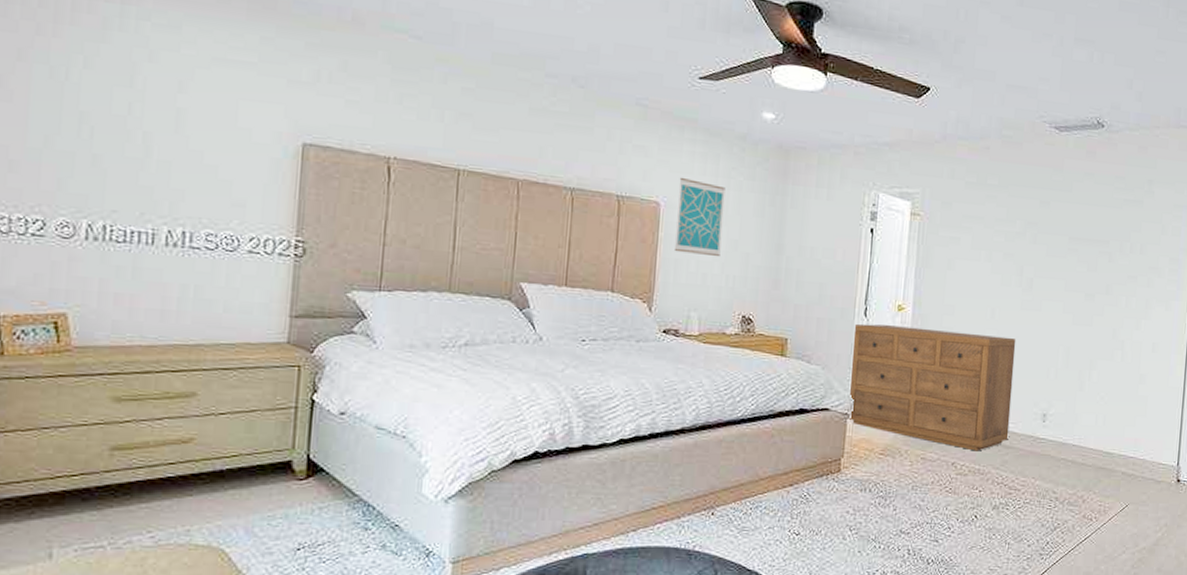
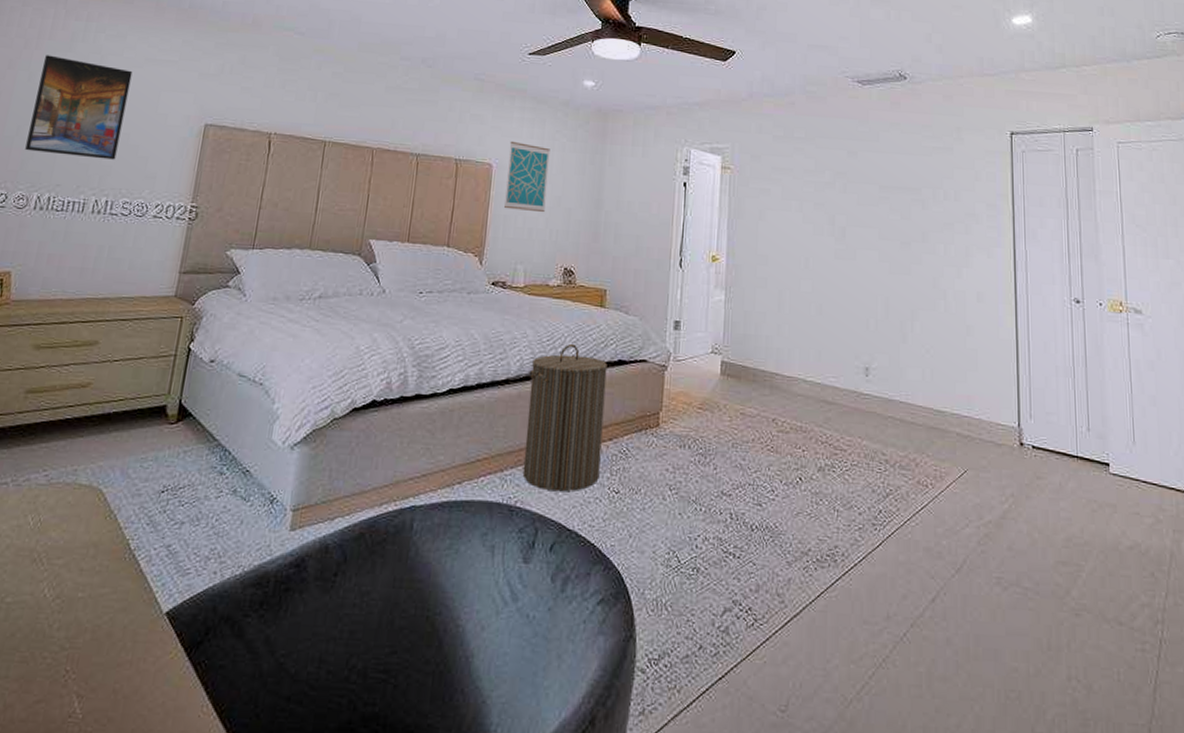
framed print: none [60,45,197,183] -> present [25,55,133,160]
laundry hamper: none [700,392,788,536] -> present [522,343,607,492]
dresser: present [847,323,1016,451] -> none [664,274,832,407]

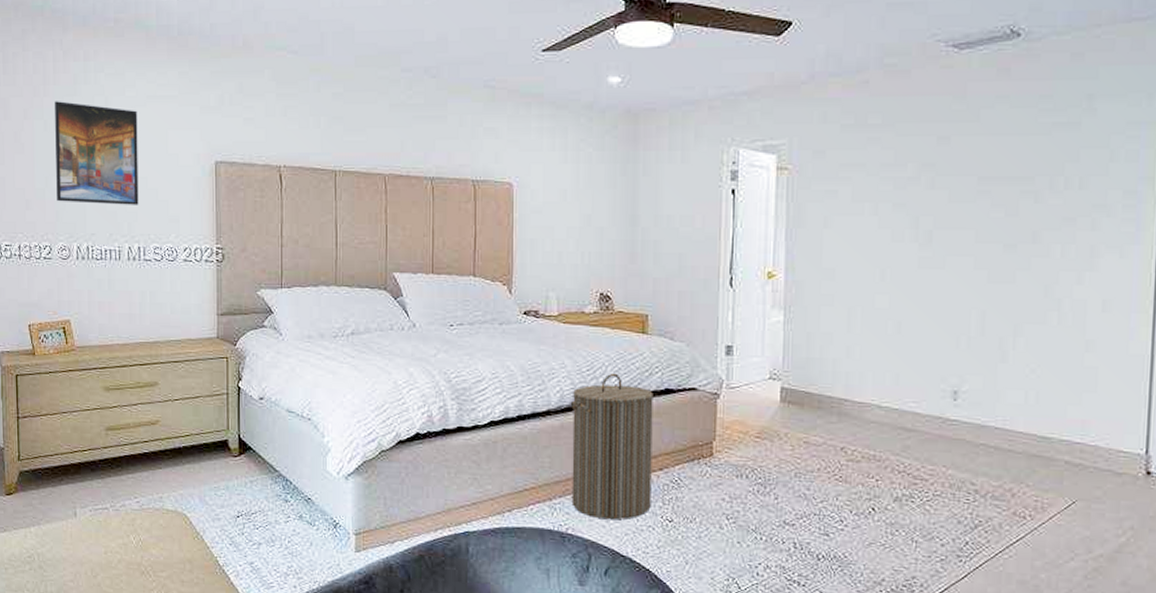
wall art: present [503,141,550,213] -> none [528,155,575,234]

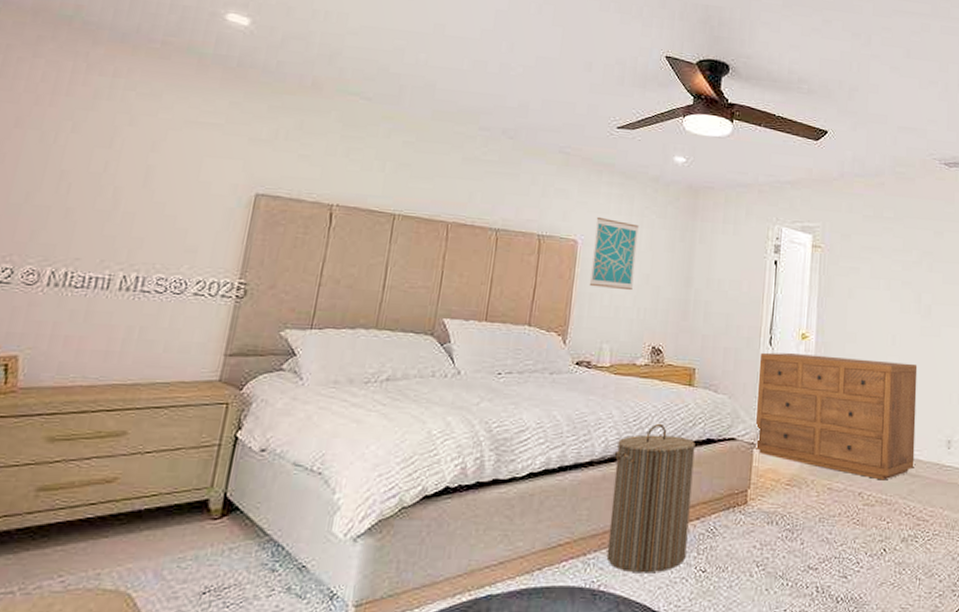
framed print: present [55,101,139,205] -> none [35,113,169,232]
wall art: none [528,155,575,234] -> present [589,216,639,291]
dresser: none [717,295,914,435] -> present [753,352,918,480]

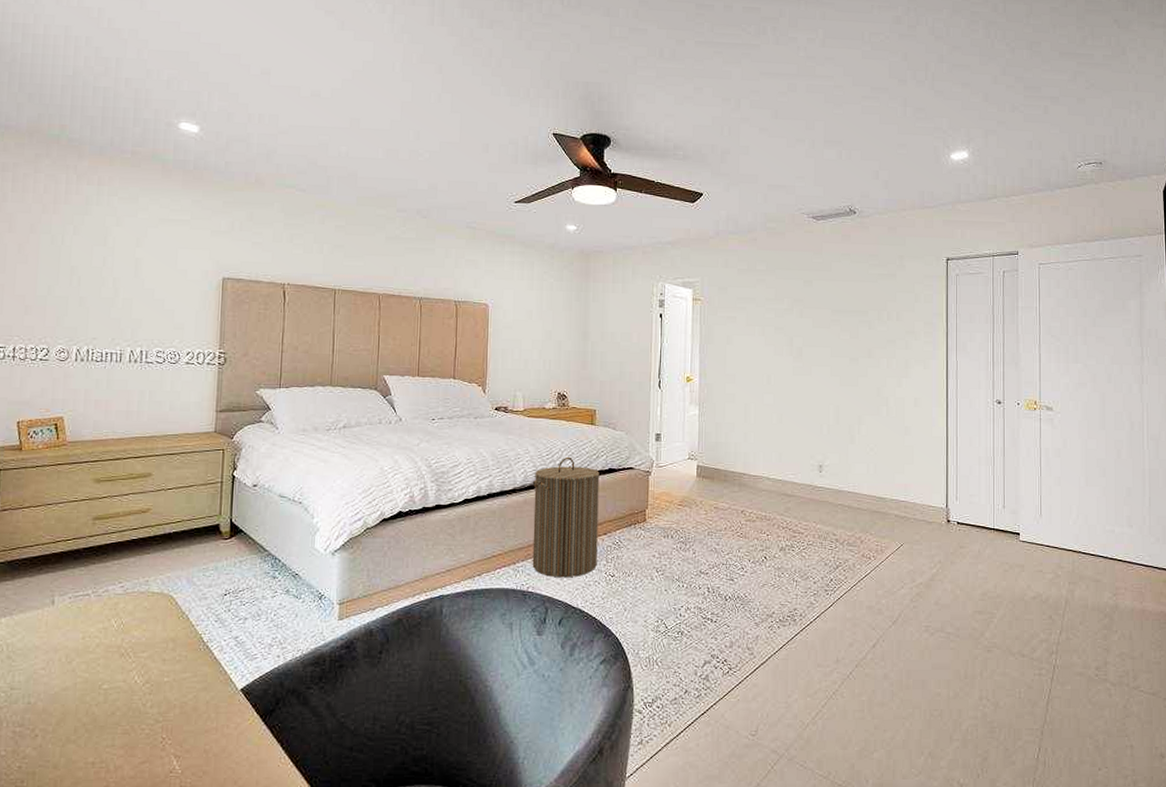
wall art: present [589,216,639,291] -> none [501,282,540,346]
dresser: present [753,352,918,480] -> none [649,394,791,500]

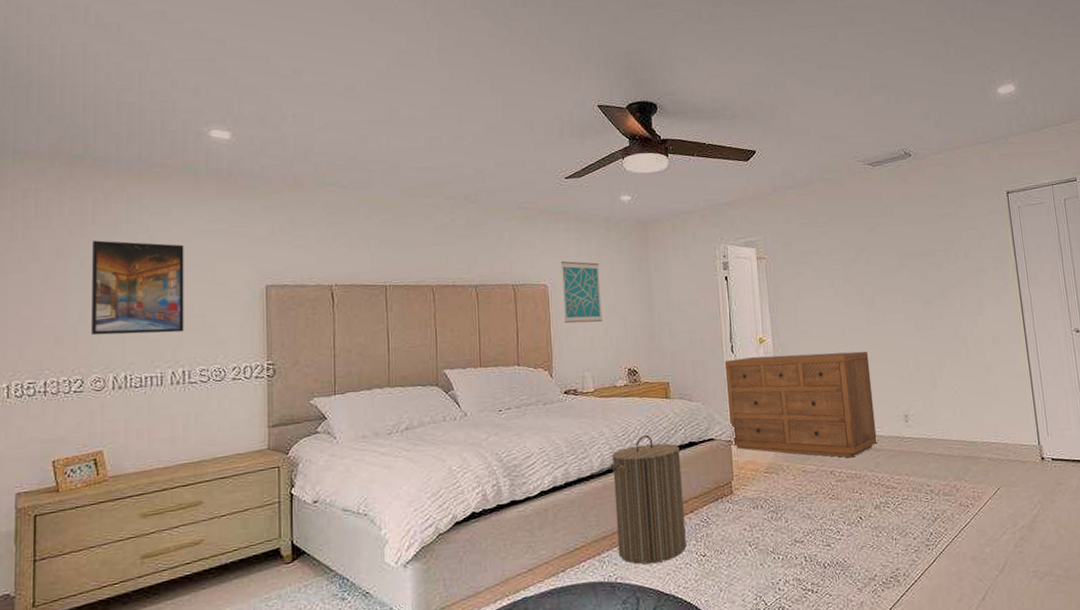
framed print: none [59,219,149,314] -> present [91,240,184,336]
wall art: none [501,282,540,346] -> present [560,260,602,324]
dresser: none [649,394,791,500] -> present [724,351,878,458]

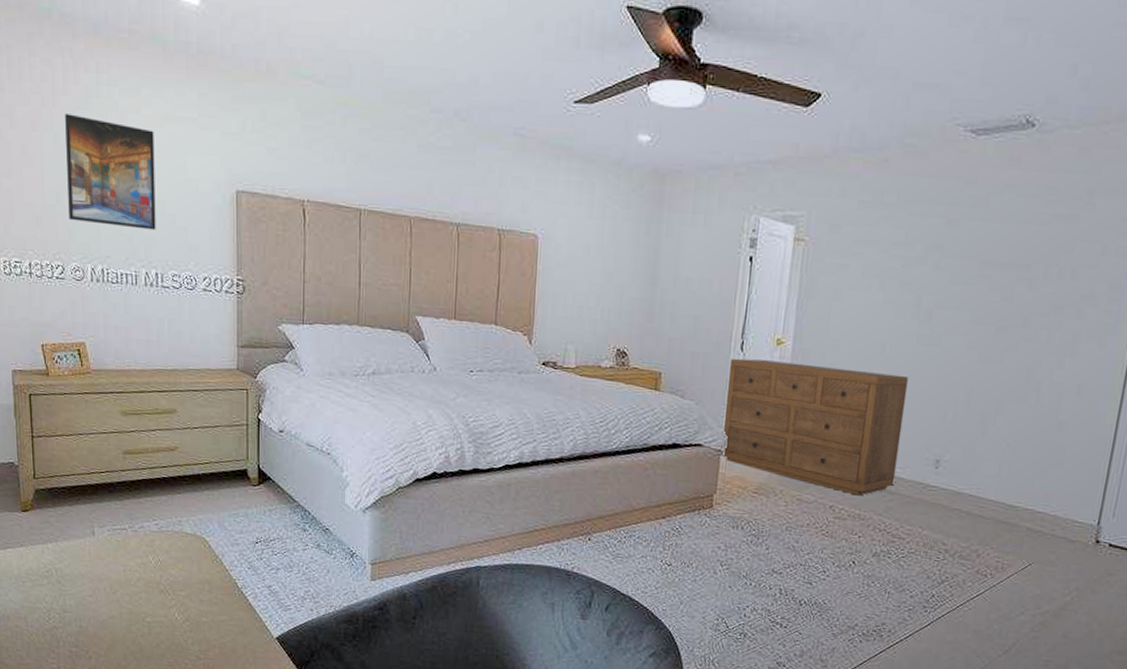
wall art: present [560,260,602,324] -> none [551,208,601,290]
laundry hamper: present [610,434,687,564] -> none [578,425,661,562]

